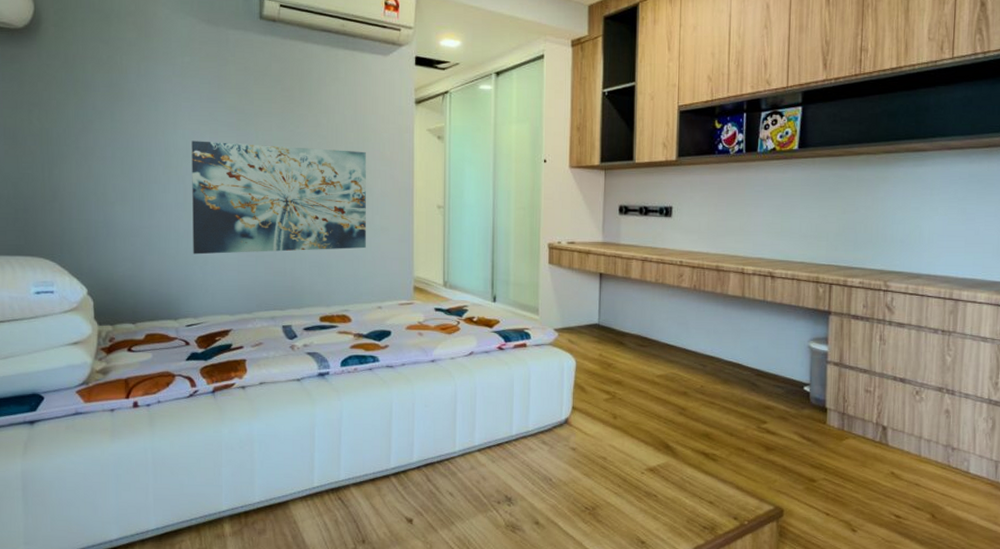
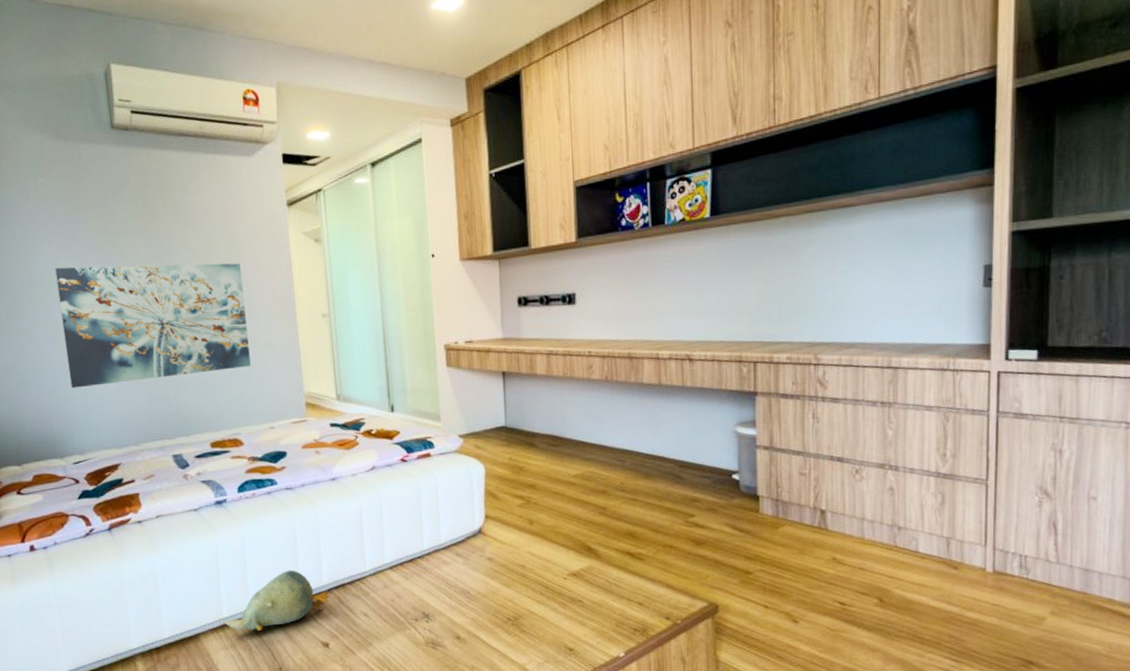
plush toy: none [308,445,419,502] -> present [217,570,330,632]

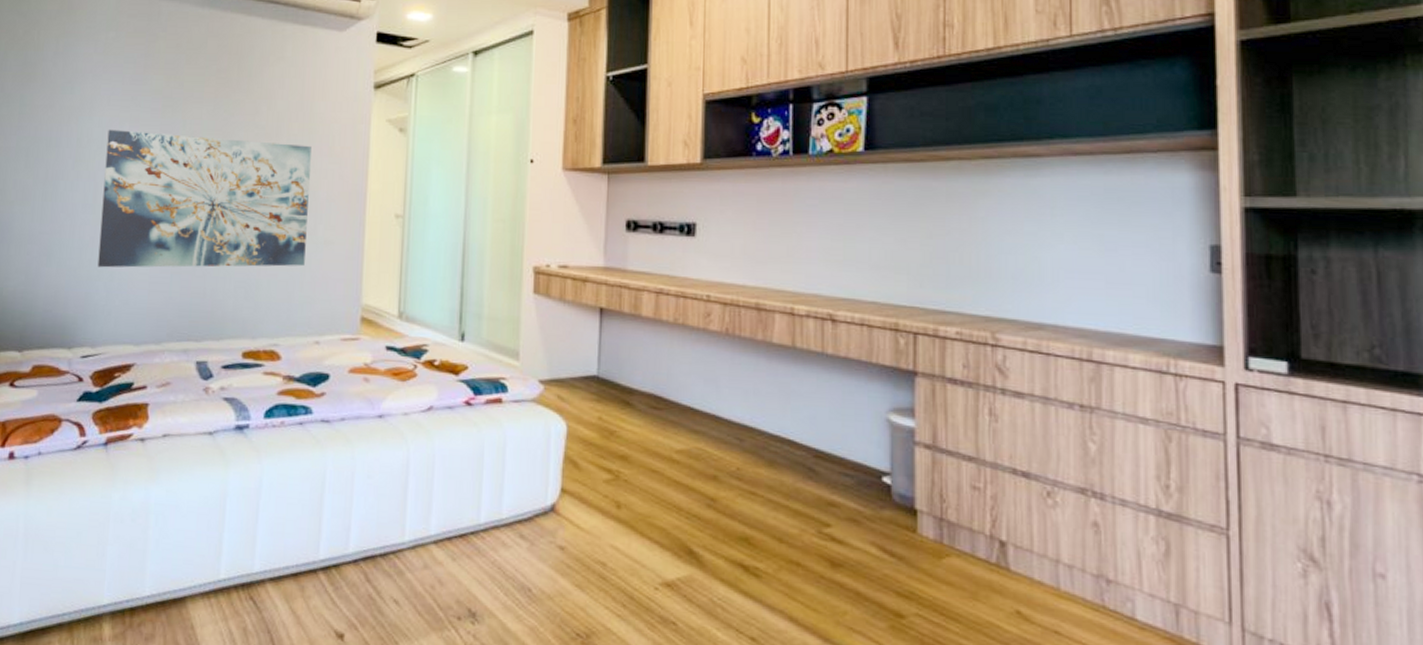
plush toy: present [217,570,330,632] -> none [212,527,355,604]

